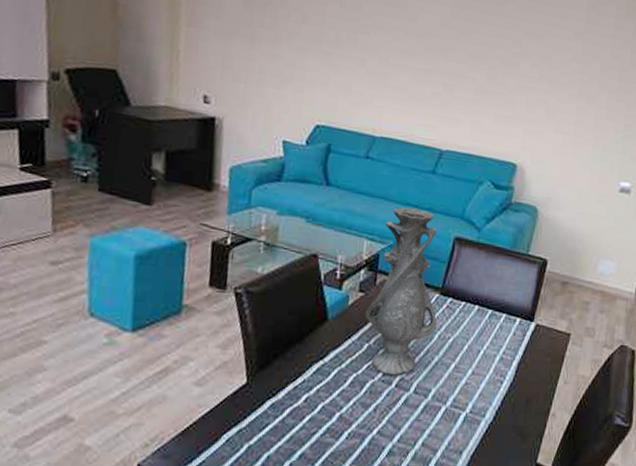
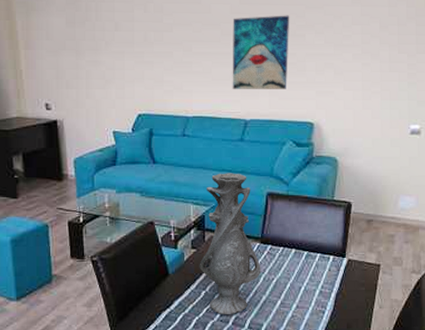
wall art: none [430,31,505,122] -> present [232,15,290,89]

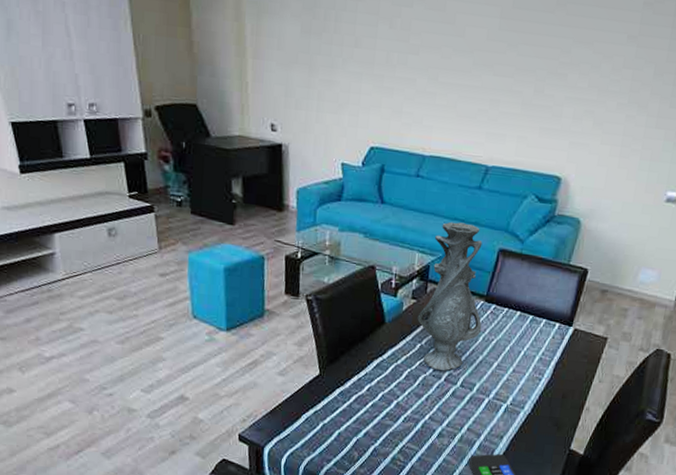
wall art: present [232,15,290,89] -> none [477,45,554,136]

